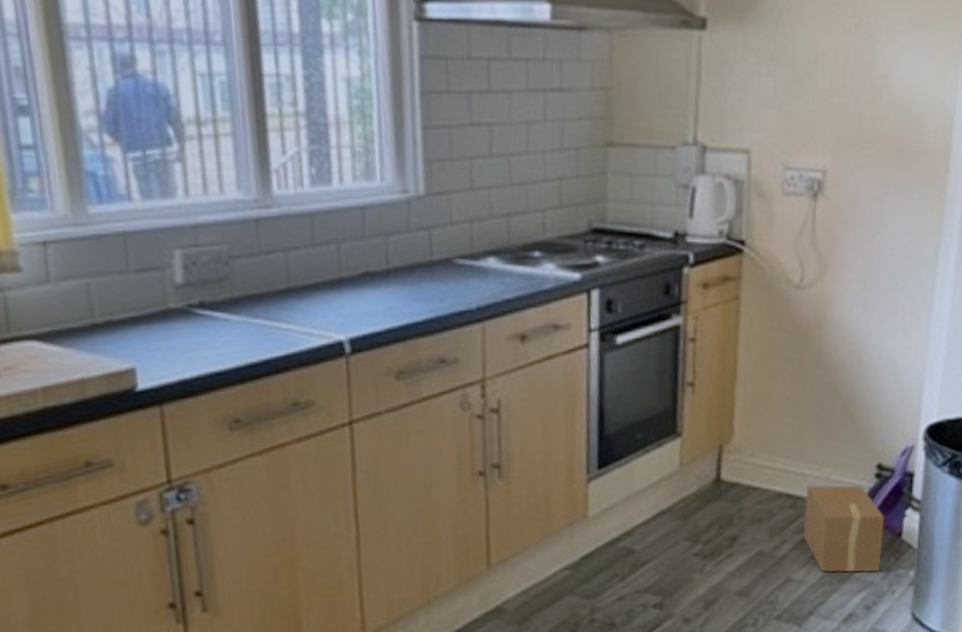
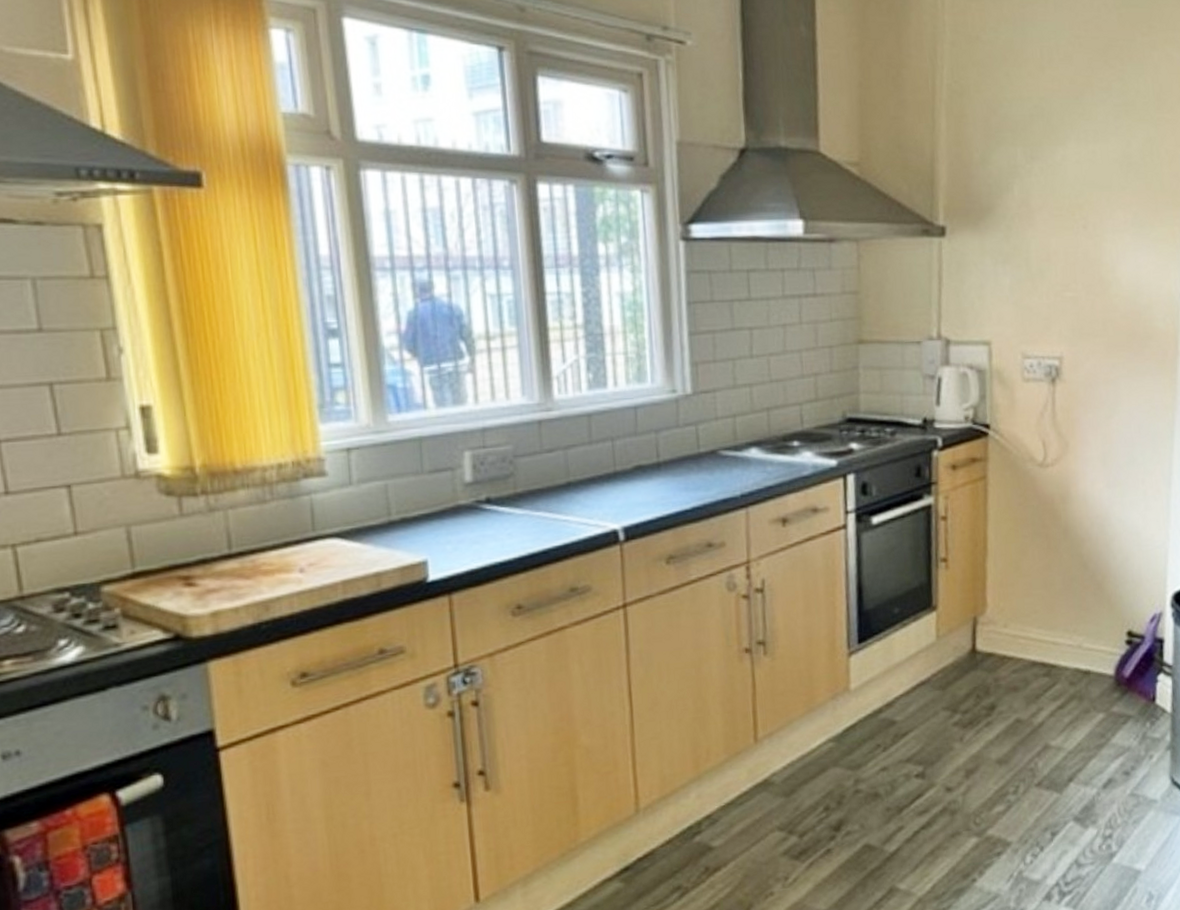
cardboard box: present [802,485,885,573] -> none [1058,652,1138,739]

